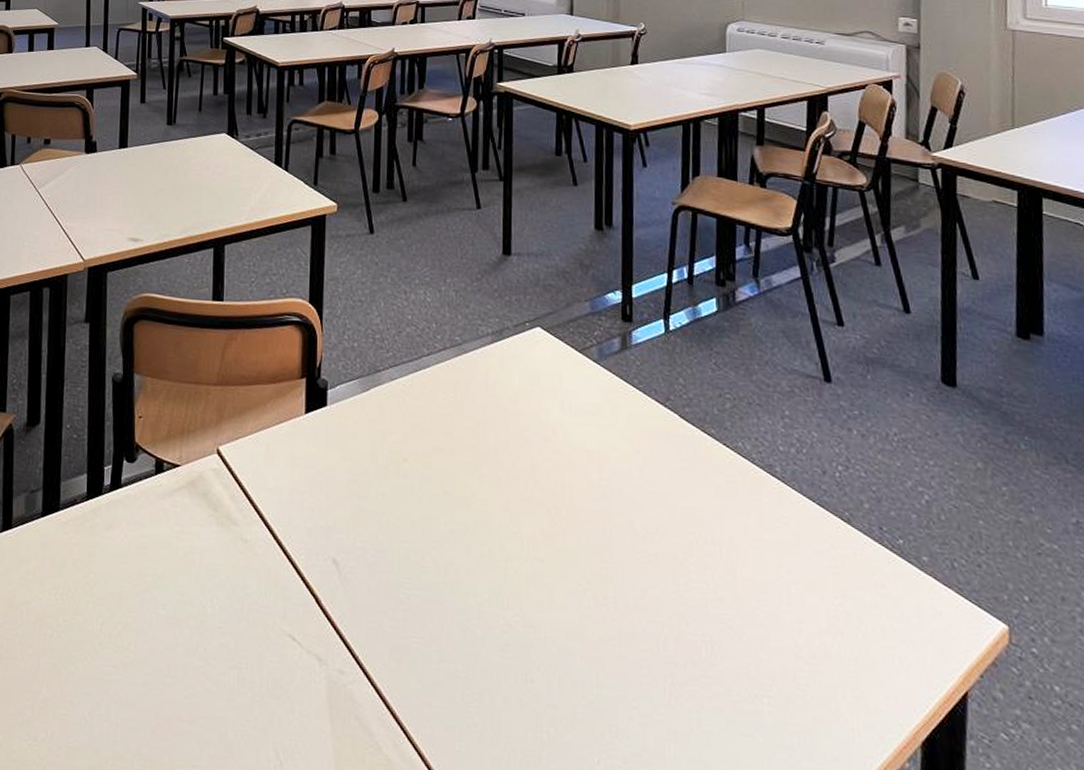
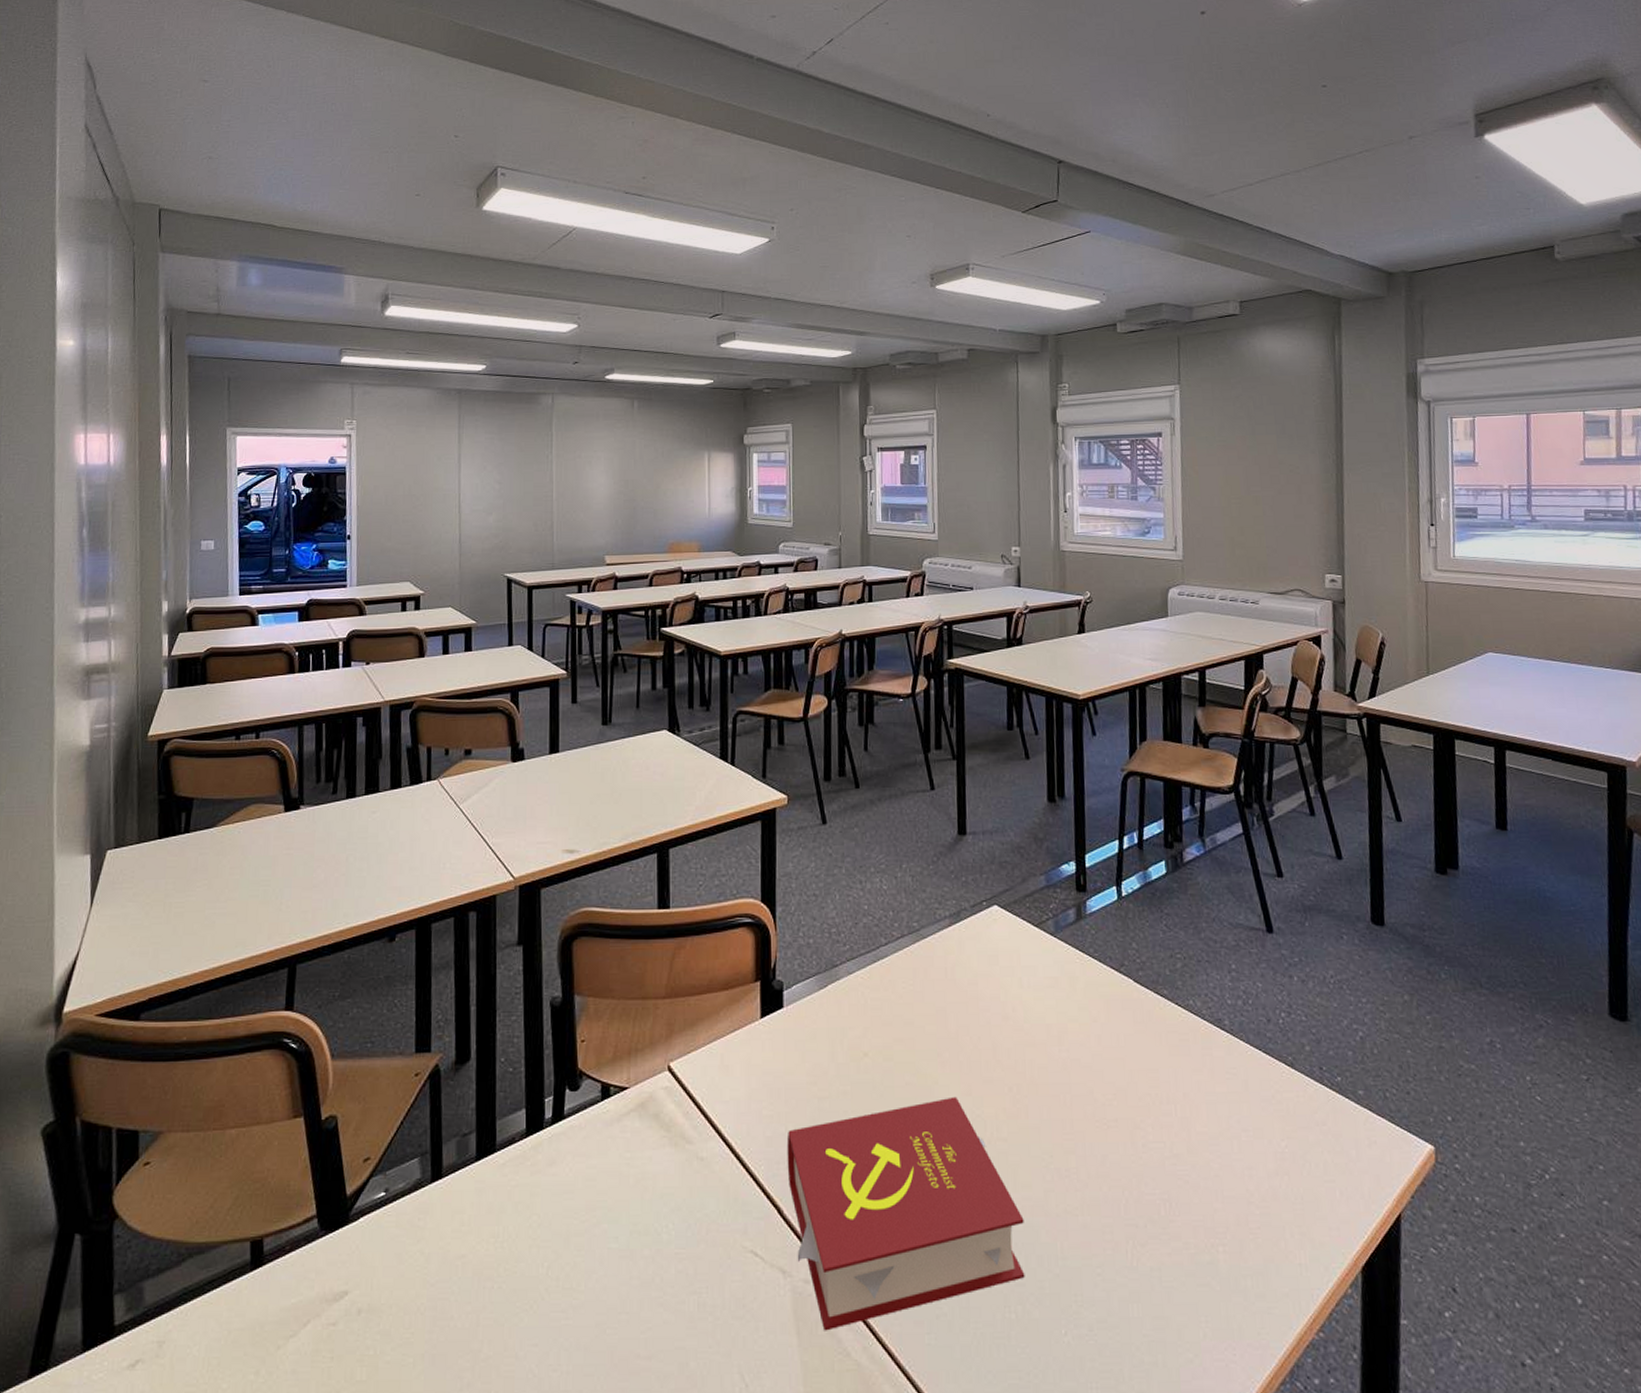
book: none [326,511,559,723] -> present [786,1096,1025,1331]

